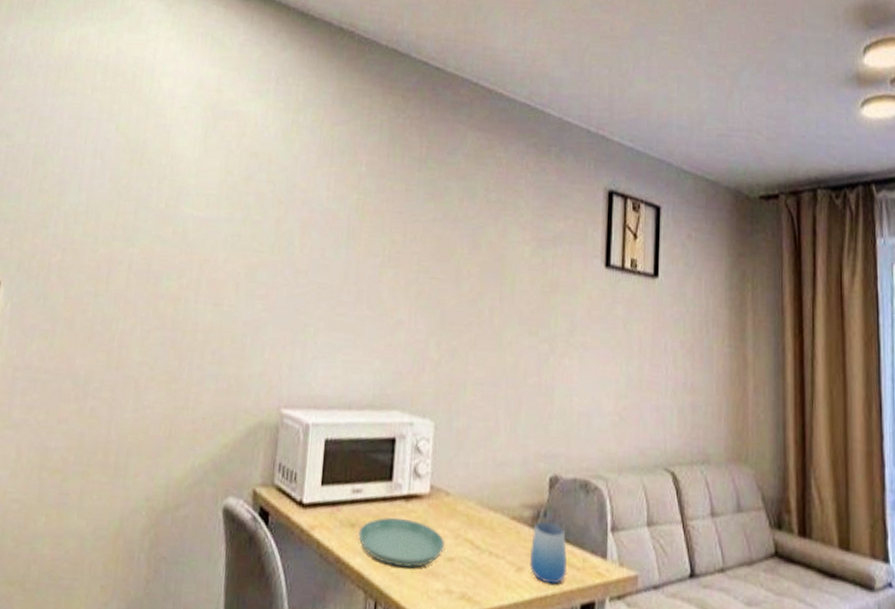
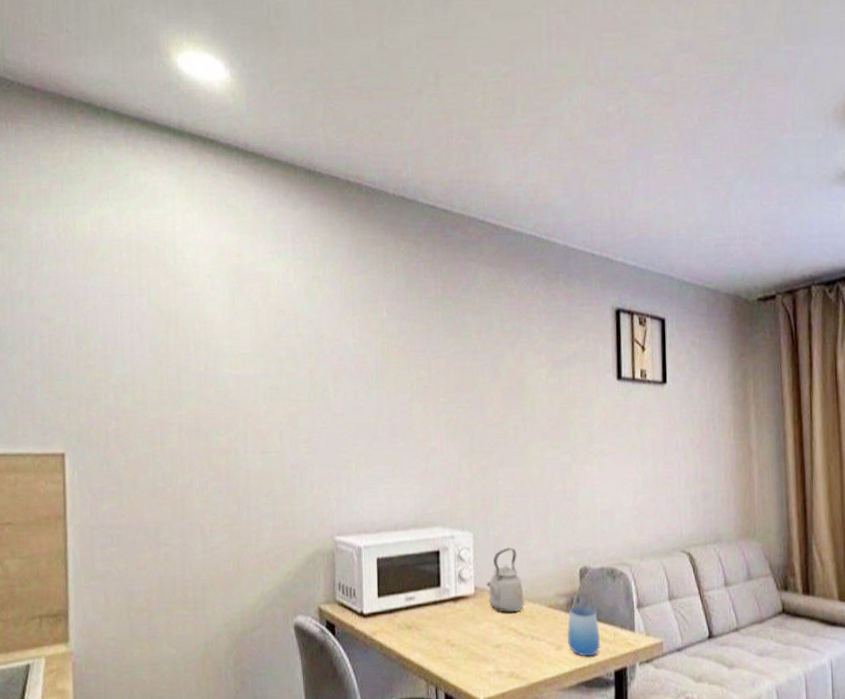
saucer: present [358,516,444,568] -> none [415,617,491,657]
kettle: none [444,443,485,521] -> present [486,547,524,613]

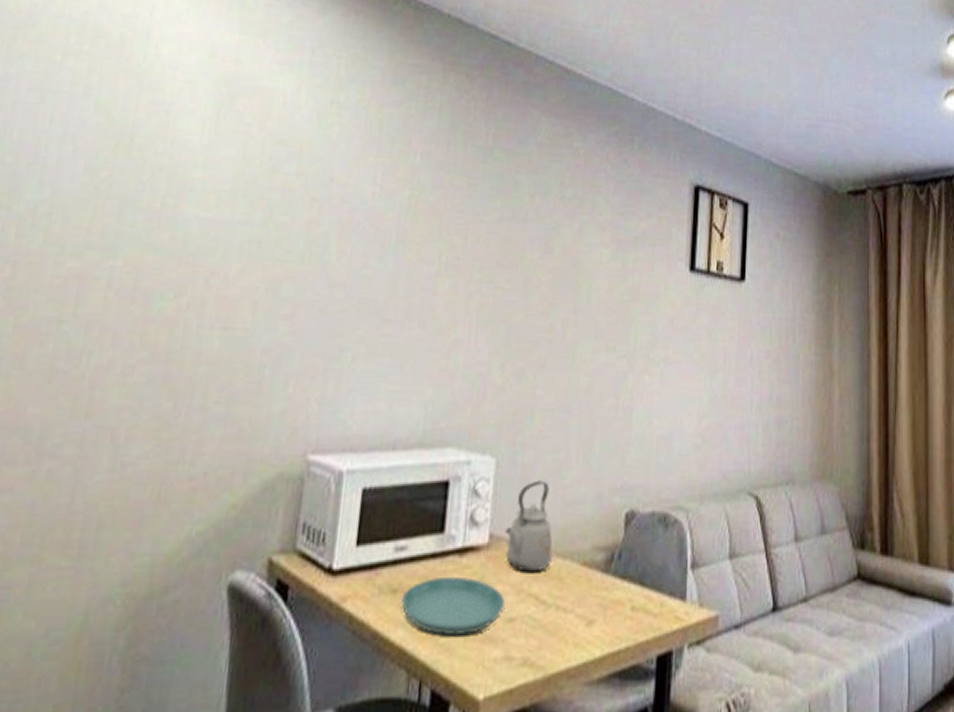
saucer: none [415,617,491,657] -> present [401,576,505,636]
cup: present [567,605,601,657] -> none [602,563,644,636]

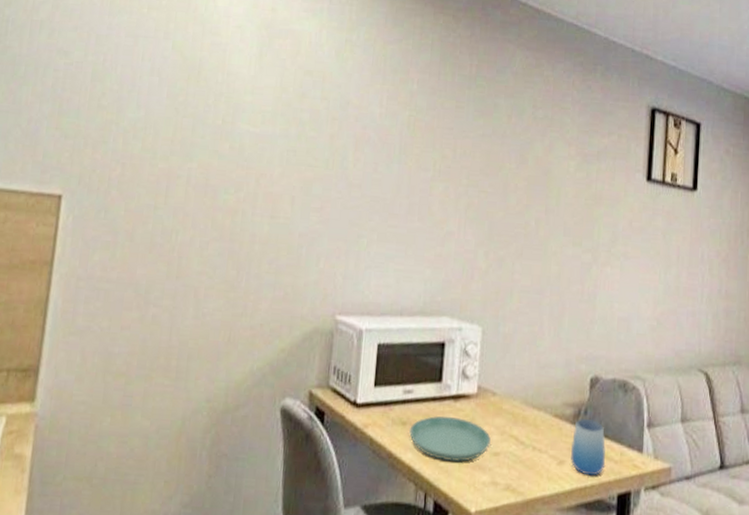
kettle: present [505,480,553,572] -> none [490,347,530,419]
cup: none [602,563,644,636] -> present [571,418,607,476]

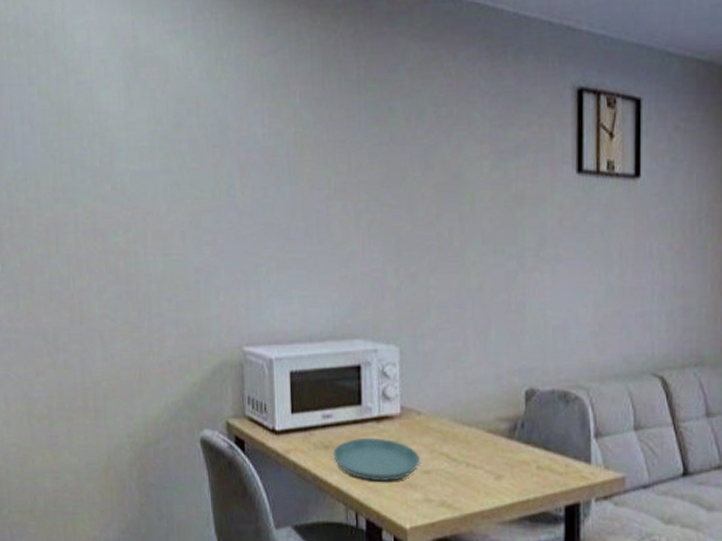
cup: present [571,418,607,476] -> none [509,432,549,489]

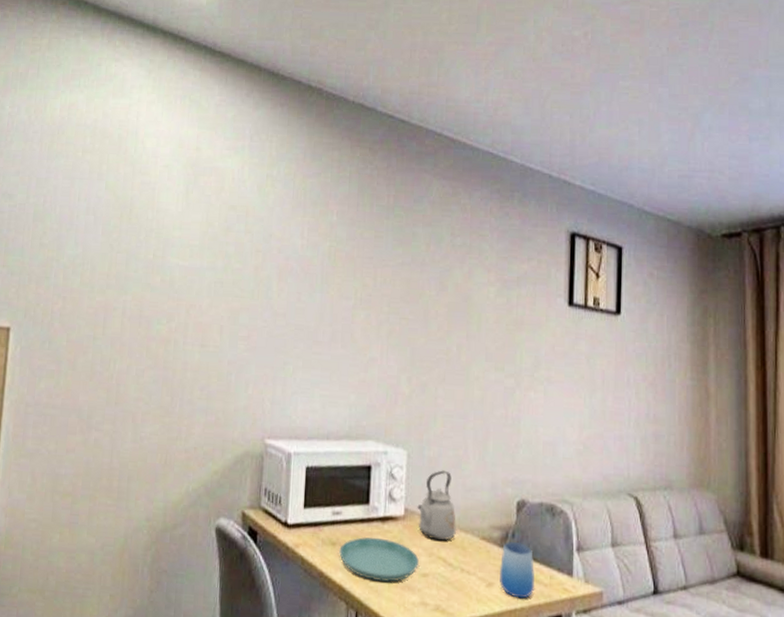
kettle: none [414,364,459,437] -> present [417,470,456,541]
cup: none [509,432,549,489] -> present [500,541,536,599]

